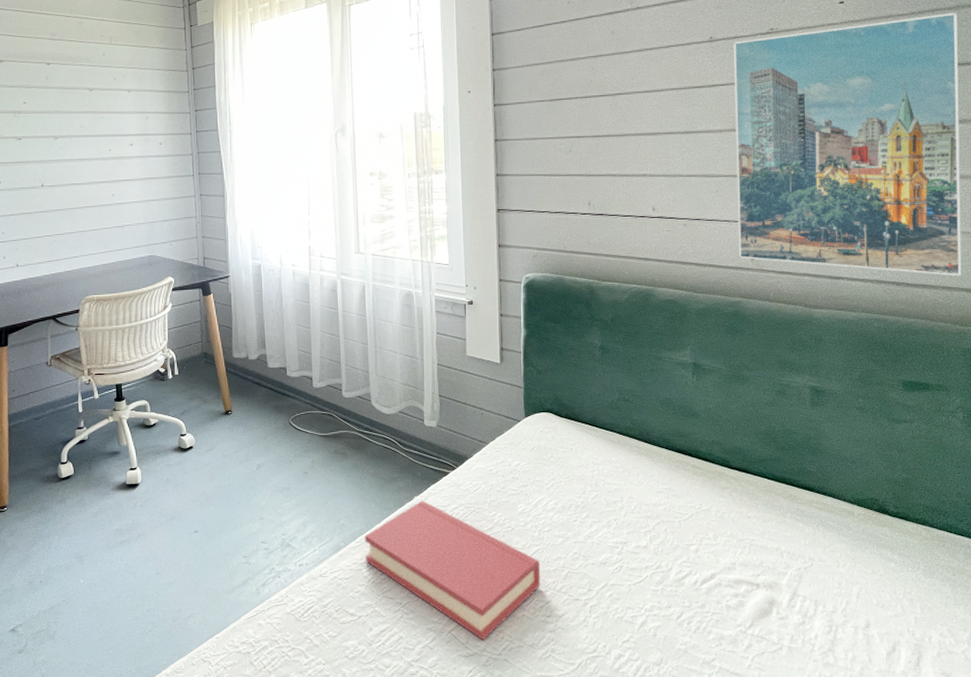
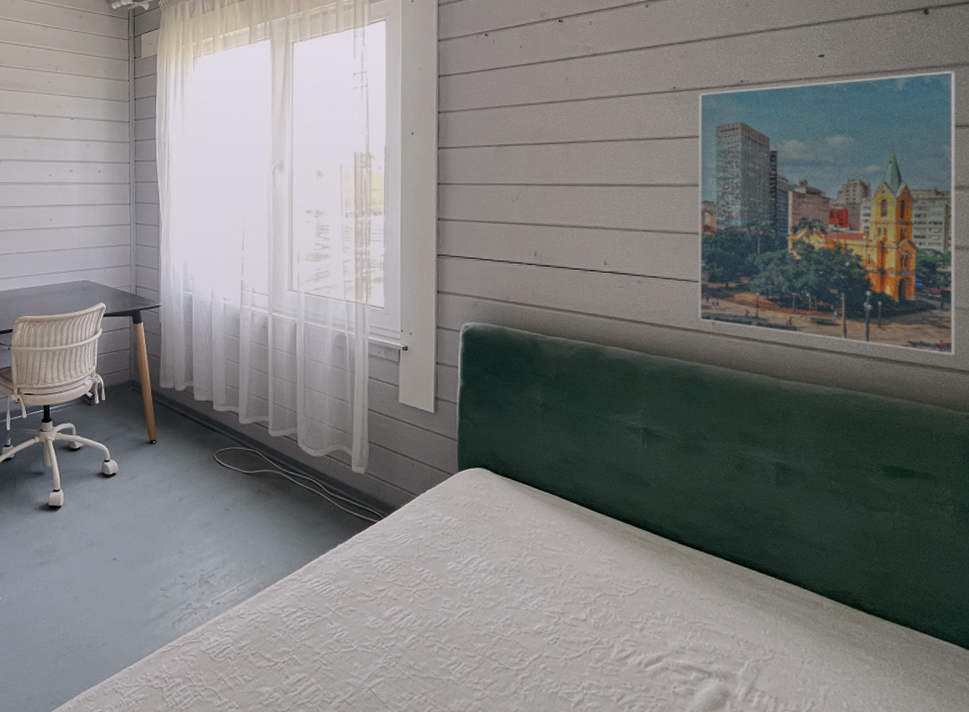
hardback book: present [364,500,541,640] -> none [284,548,469,702]

